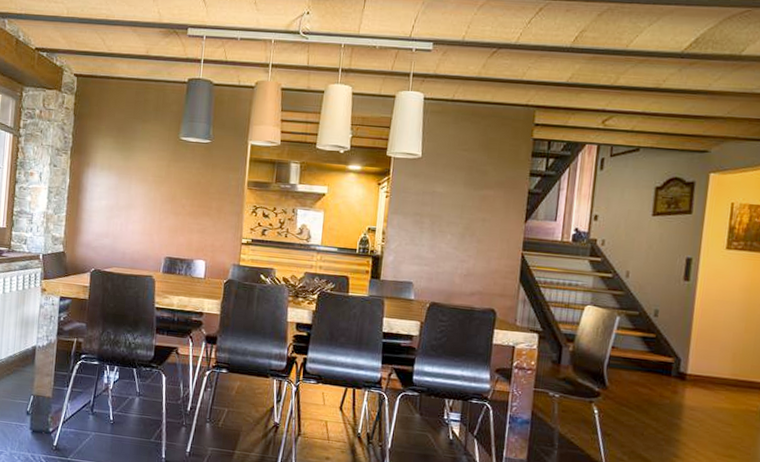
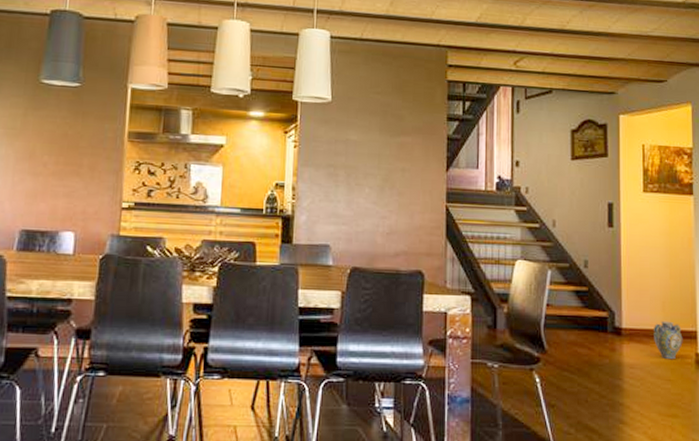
ceramic jug: none [719,370,751,407] -> present [654,320,683,360]

